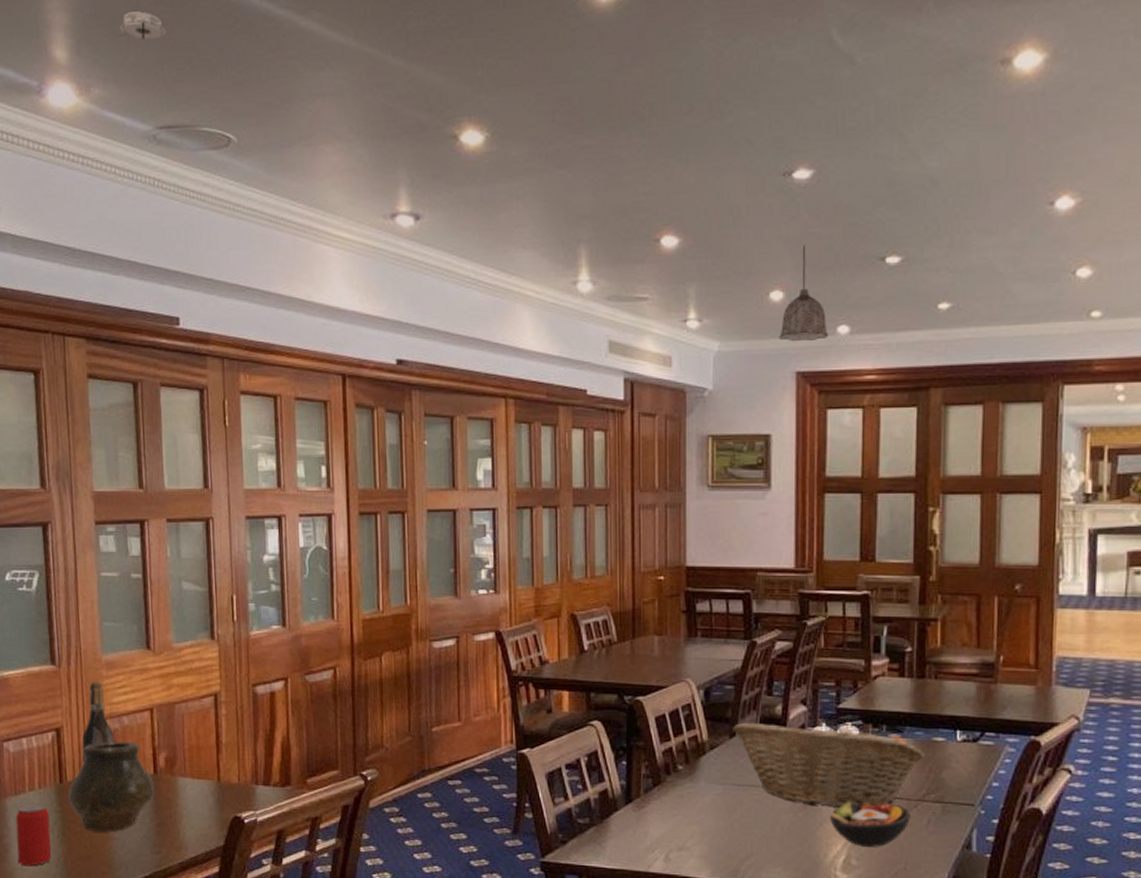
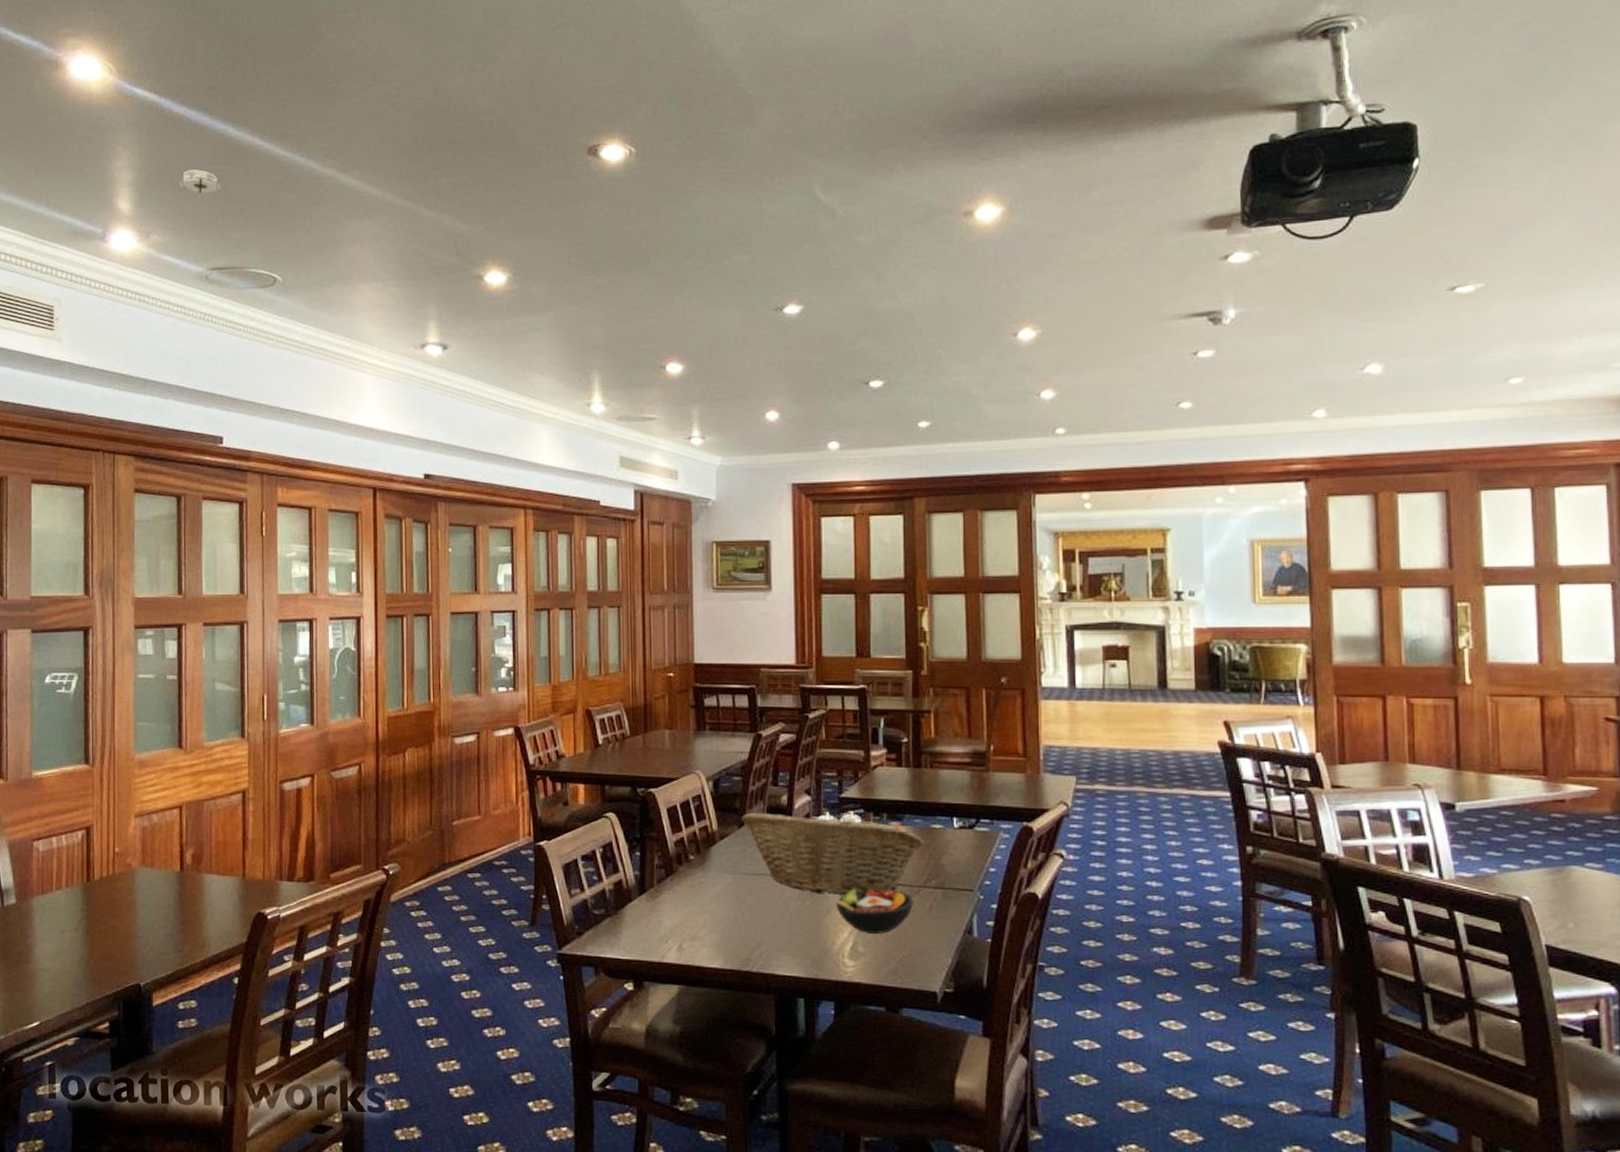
beverage can: present [15,803,52,867] -> none [40,902,75,967]
vase: present [67,741,154,832] -> none [93,838,180,930]
wine bottle: present [82,682,115,763] -> none [110,781,144,861]
pendant lamp: present [779,245,829,342] -> none [775,371,821,457]

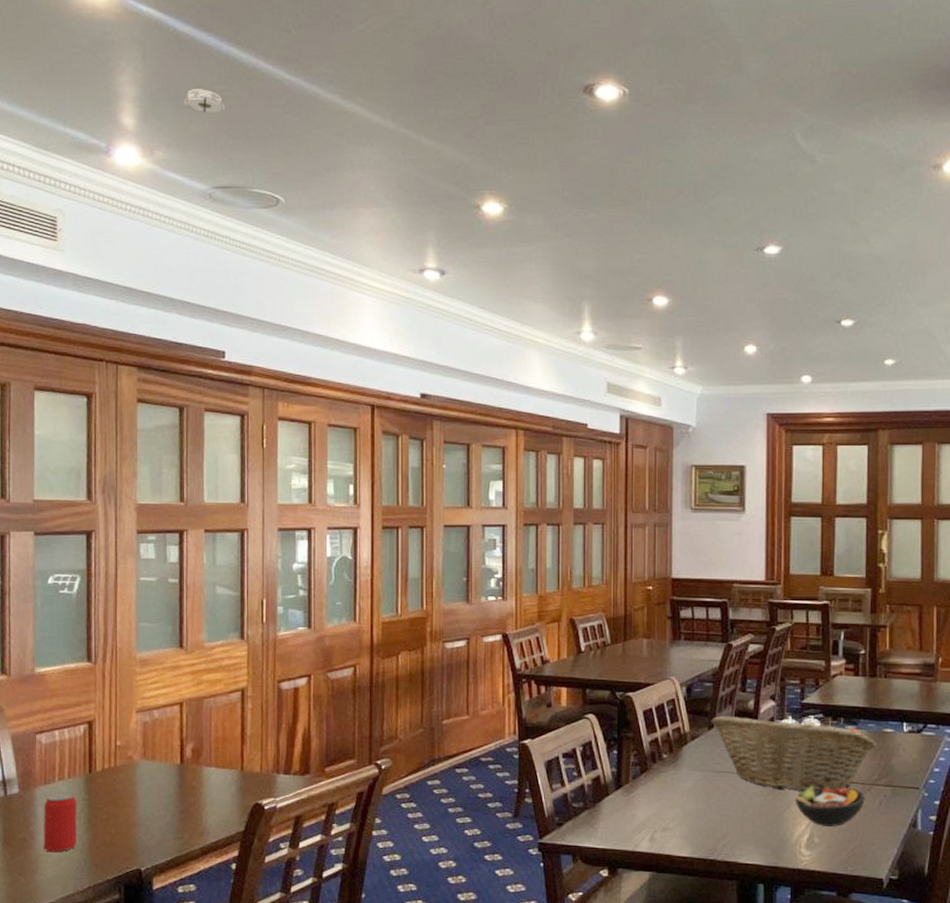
beverage can: none [40,902,75,967] -> present [43,792,77,853]

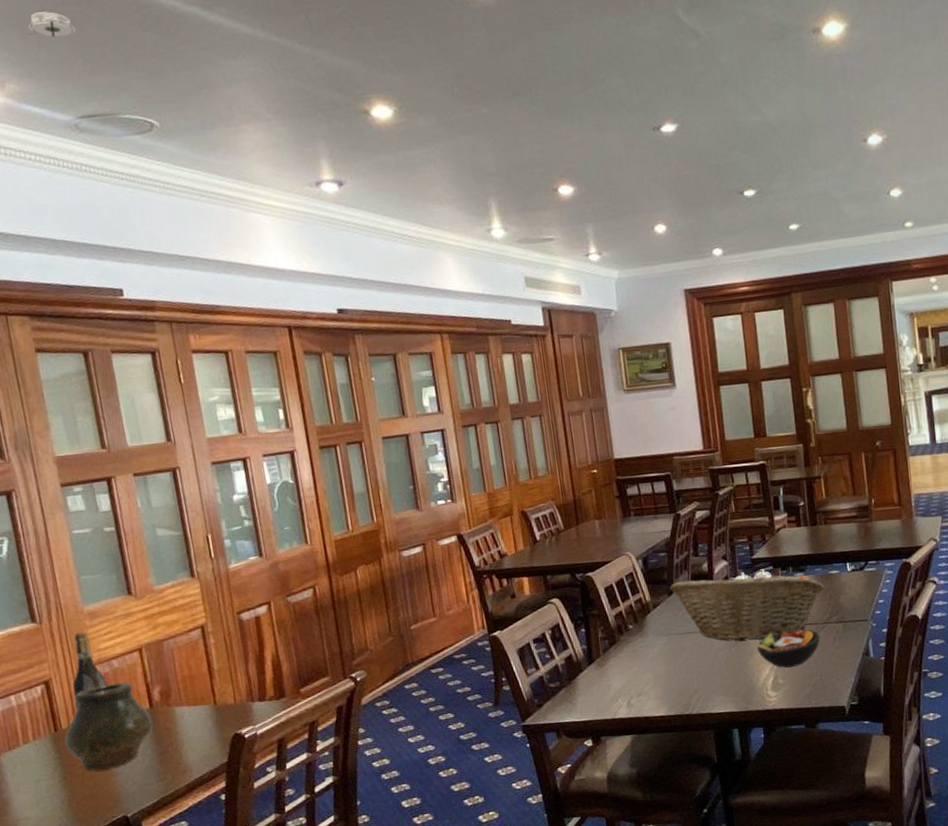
beverage can: present [43,792,77,853] -> none [12,753,55,816]
vase: none [95,733,180,819] -> present [64,682,153,771]
wine bottle: none [112,678,145,754] -> present [72,632,107,710]

